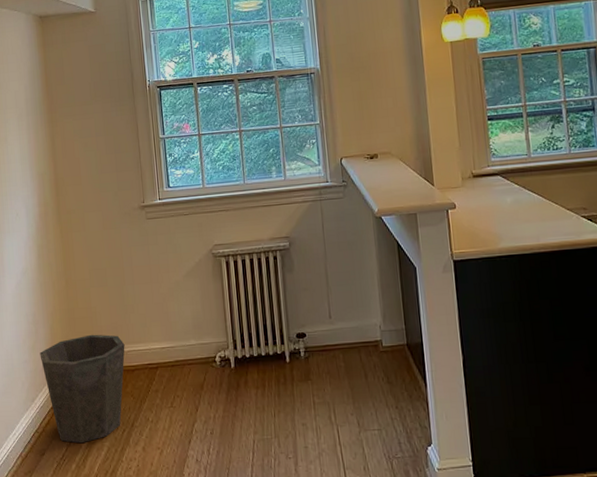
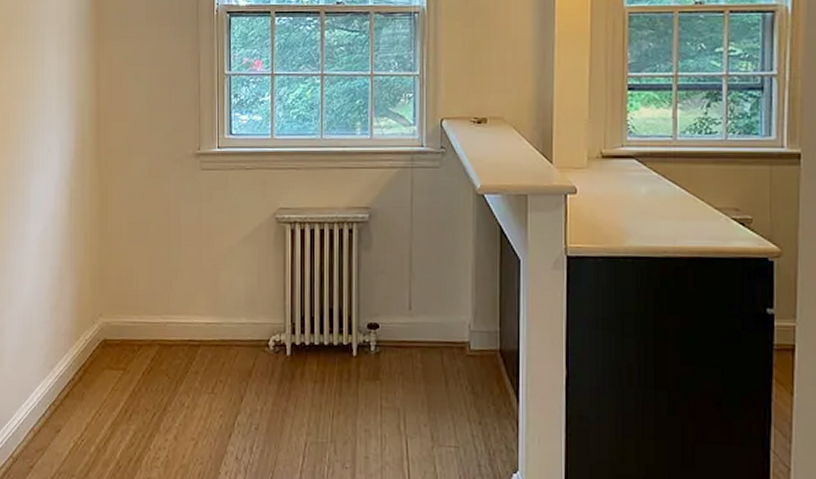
waste bin: present [39,334,125,444] -> none [63,298,163,424]

